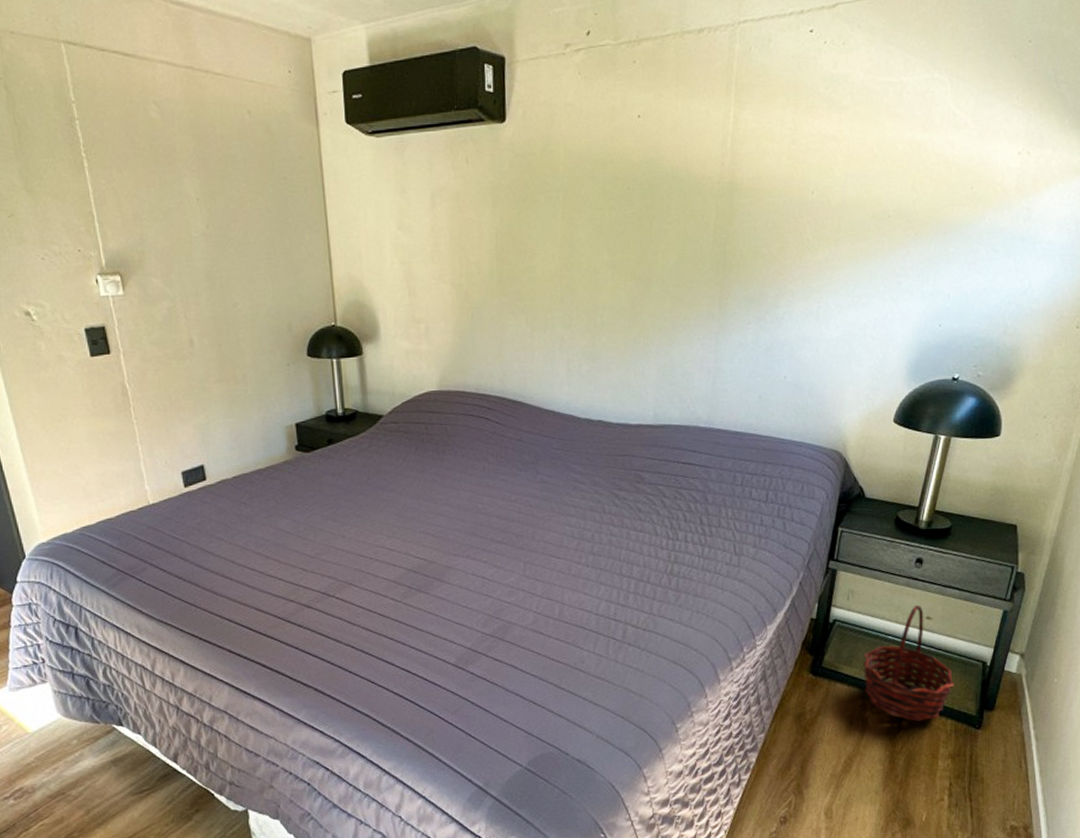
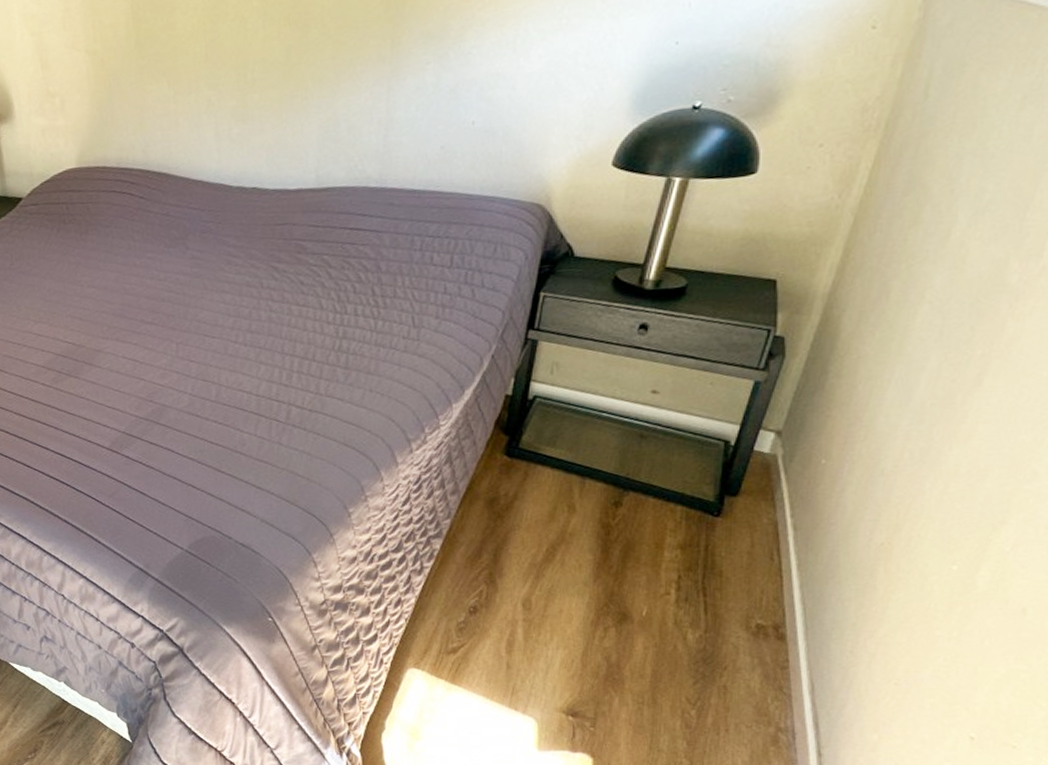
basket: present [863,604,954,721] -> none [571,377,686,507]

